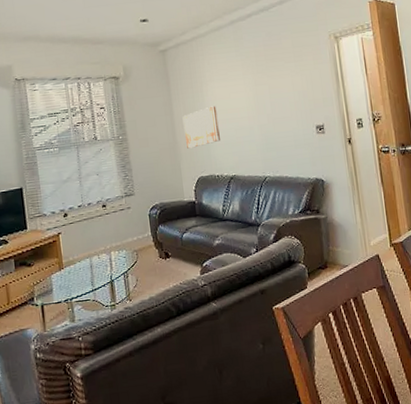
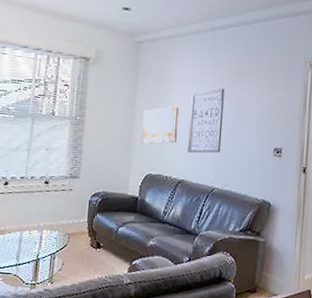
wall art: none [225,78,265,148] -> present [188,88,225,153]

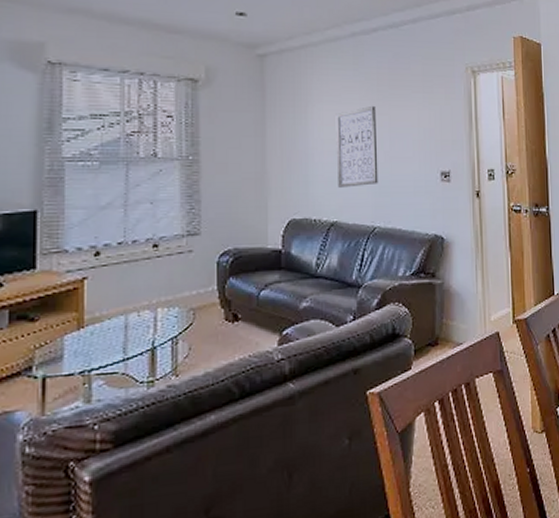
wall art: present [142,106,179,144] -> none [277,132,323,182]

